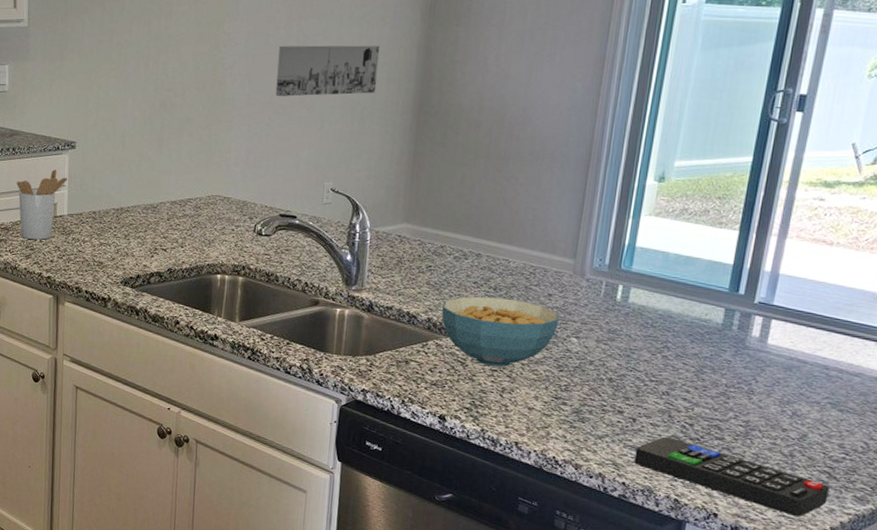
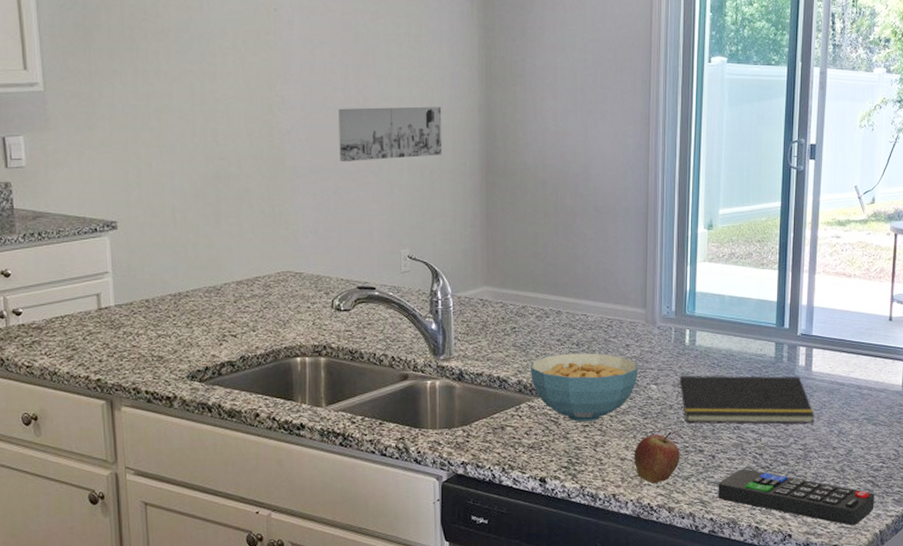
utensil holder: present [17,169,67,240] -> none [47,254,110,338]
fruit: none [542,388,596,438] -> present [633,432,680,484]
notepad: none [597,332,764,399] -> present [675,375,814,424]

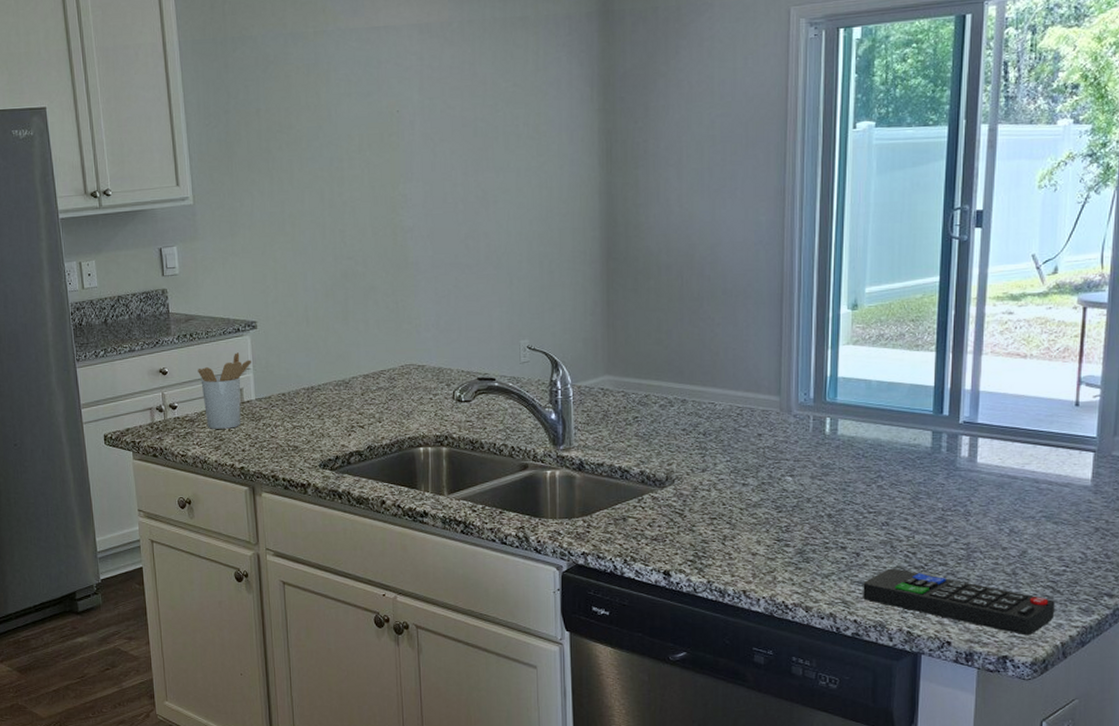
utensil holder: none [47,254,110,338] -> present [198,352,251,429]
wall art: present [338,106,443,161] -> none [458,195,562,255]
cereal bowl: present [530,353,638,422] -> none [653,443,771,514]
fruit: present [633,432,680,484] -> none [766,526,819,581]
notepad: present [675,375,814,424] -> none [814,467,980,520]

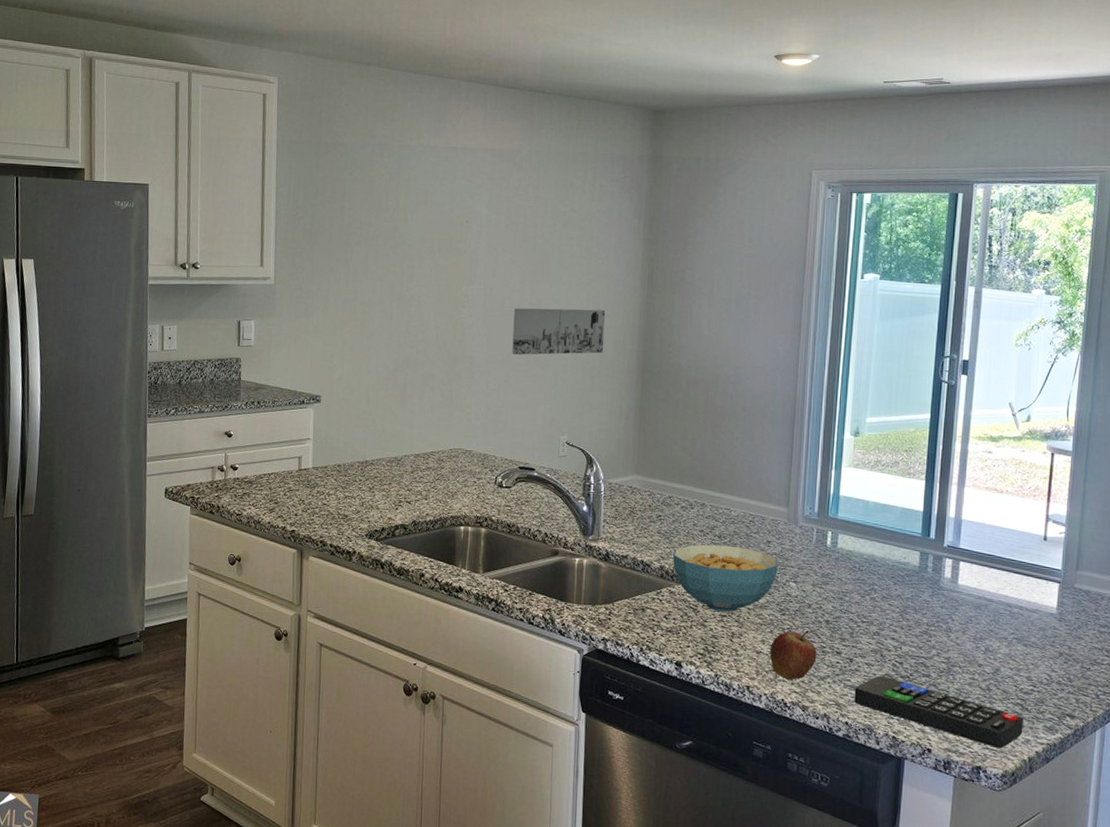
utensil holder: present [198,352,251,429] -> none [261,423,312,493]
wall art: none [458,195,562,255] -> present [512,308,606,355]
cereal bowl: none [653,443,771,514] -> present [672,544,778,612]
fruit: none [766,526,819,581] -> present [769,630,817,680]

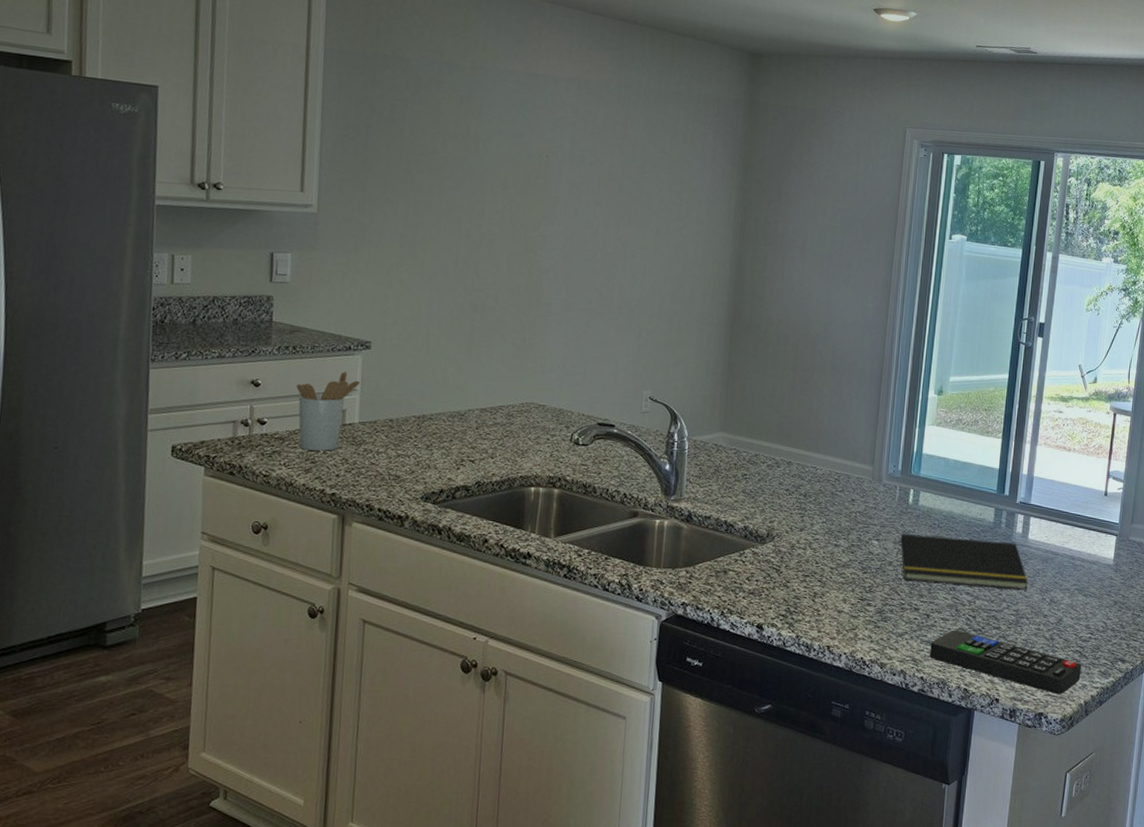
utensil holder: none [261,423,312,493] -> present [296,372,360,451]
wall art: present [512,308,606,355] -> none [593,252,695,305]
cereal bowl: present [672,544,778,612] -> none [757,503,862,572]
fruit: present [769,630,817,680] -> none [850,588,896,638]
notepad: none [814,577,959,637] -> present [895,534,1028,589]

